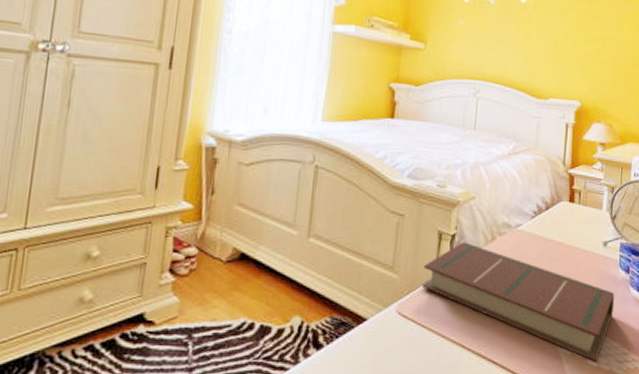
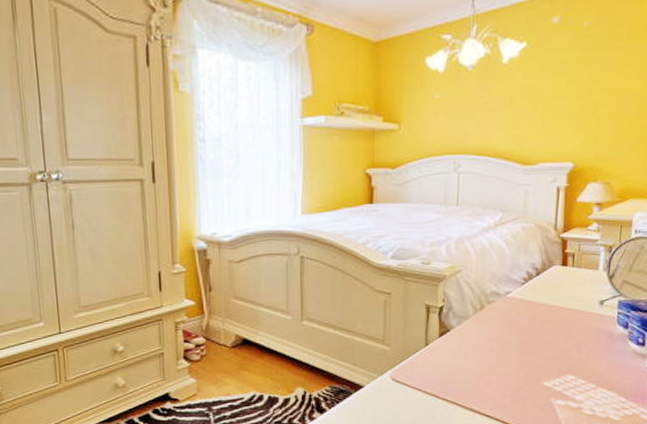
book: present [422,242,615,362] -> none [414,313,612,411]

